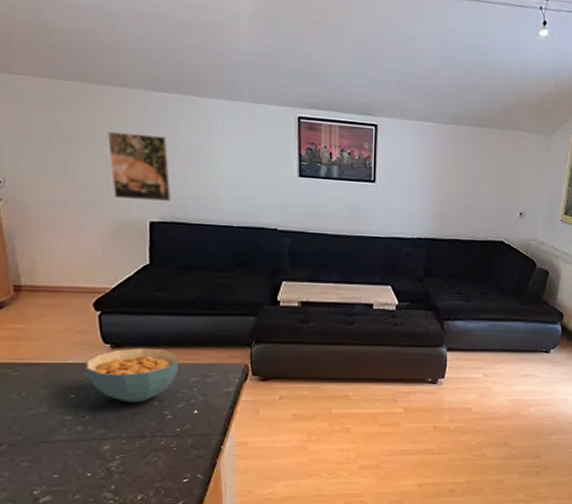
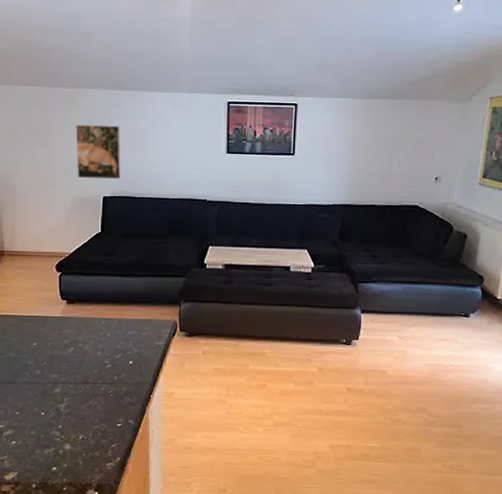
cereal bowl: present [85,348,179,403] -> none [46,304,119,352]

